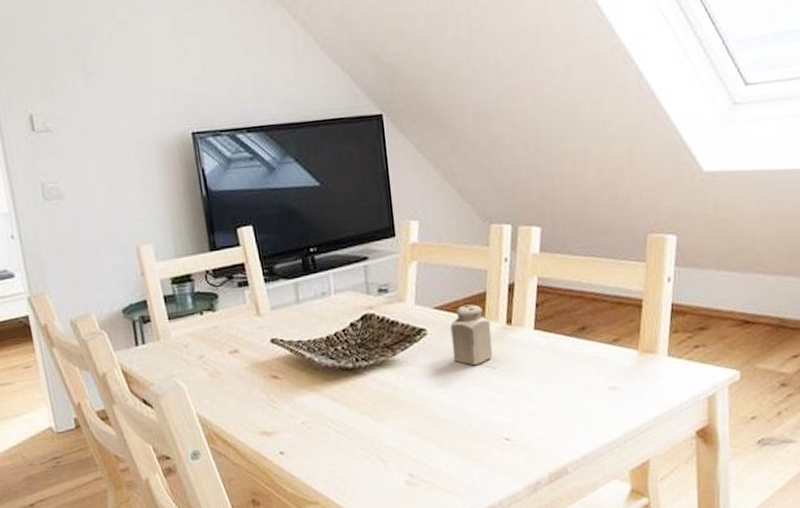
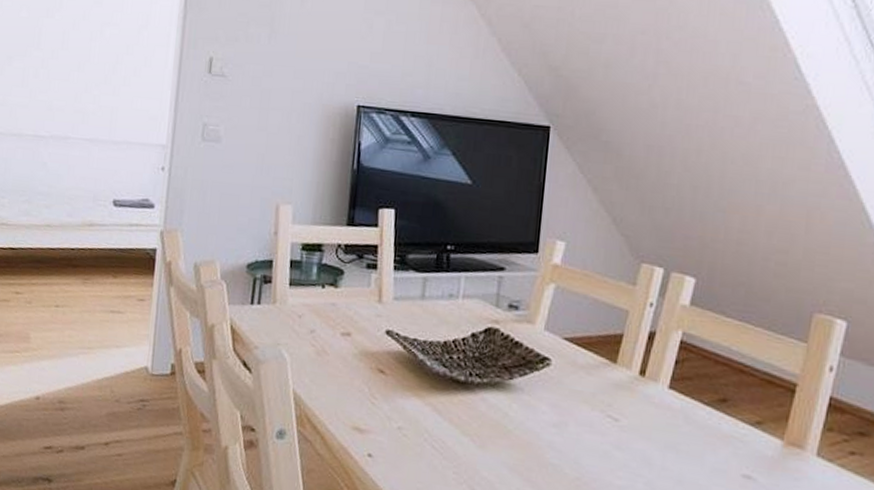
salt shaker: present [450,304,493,365] -> none [574,343,622,412]

